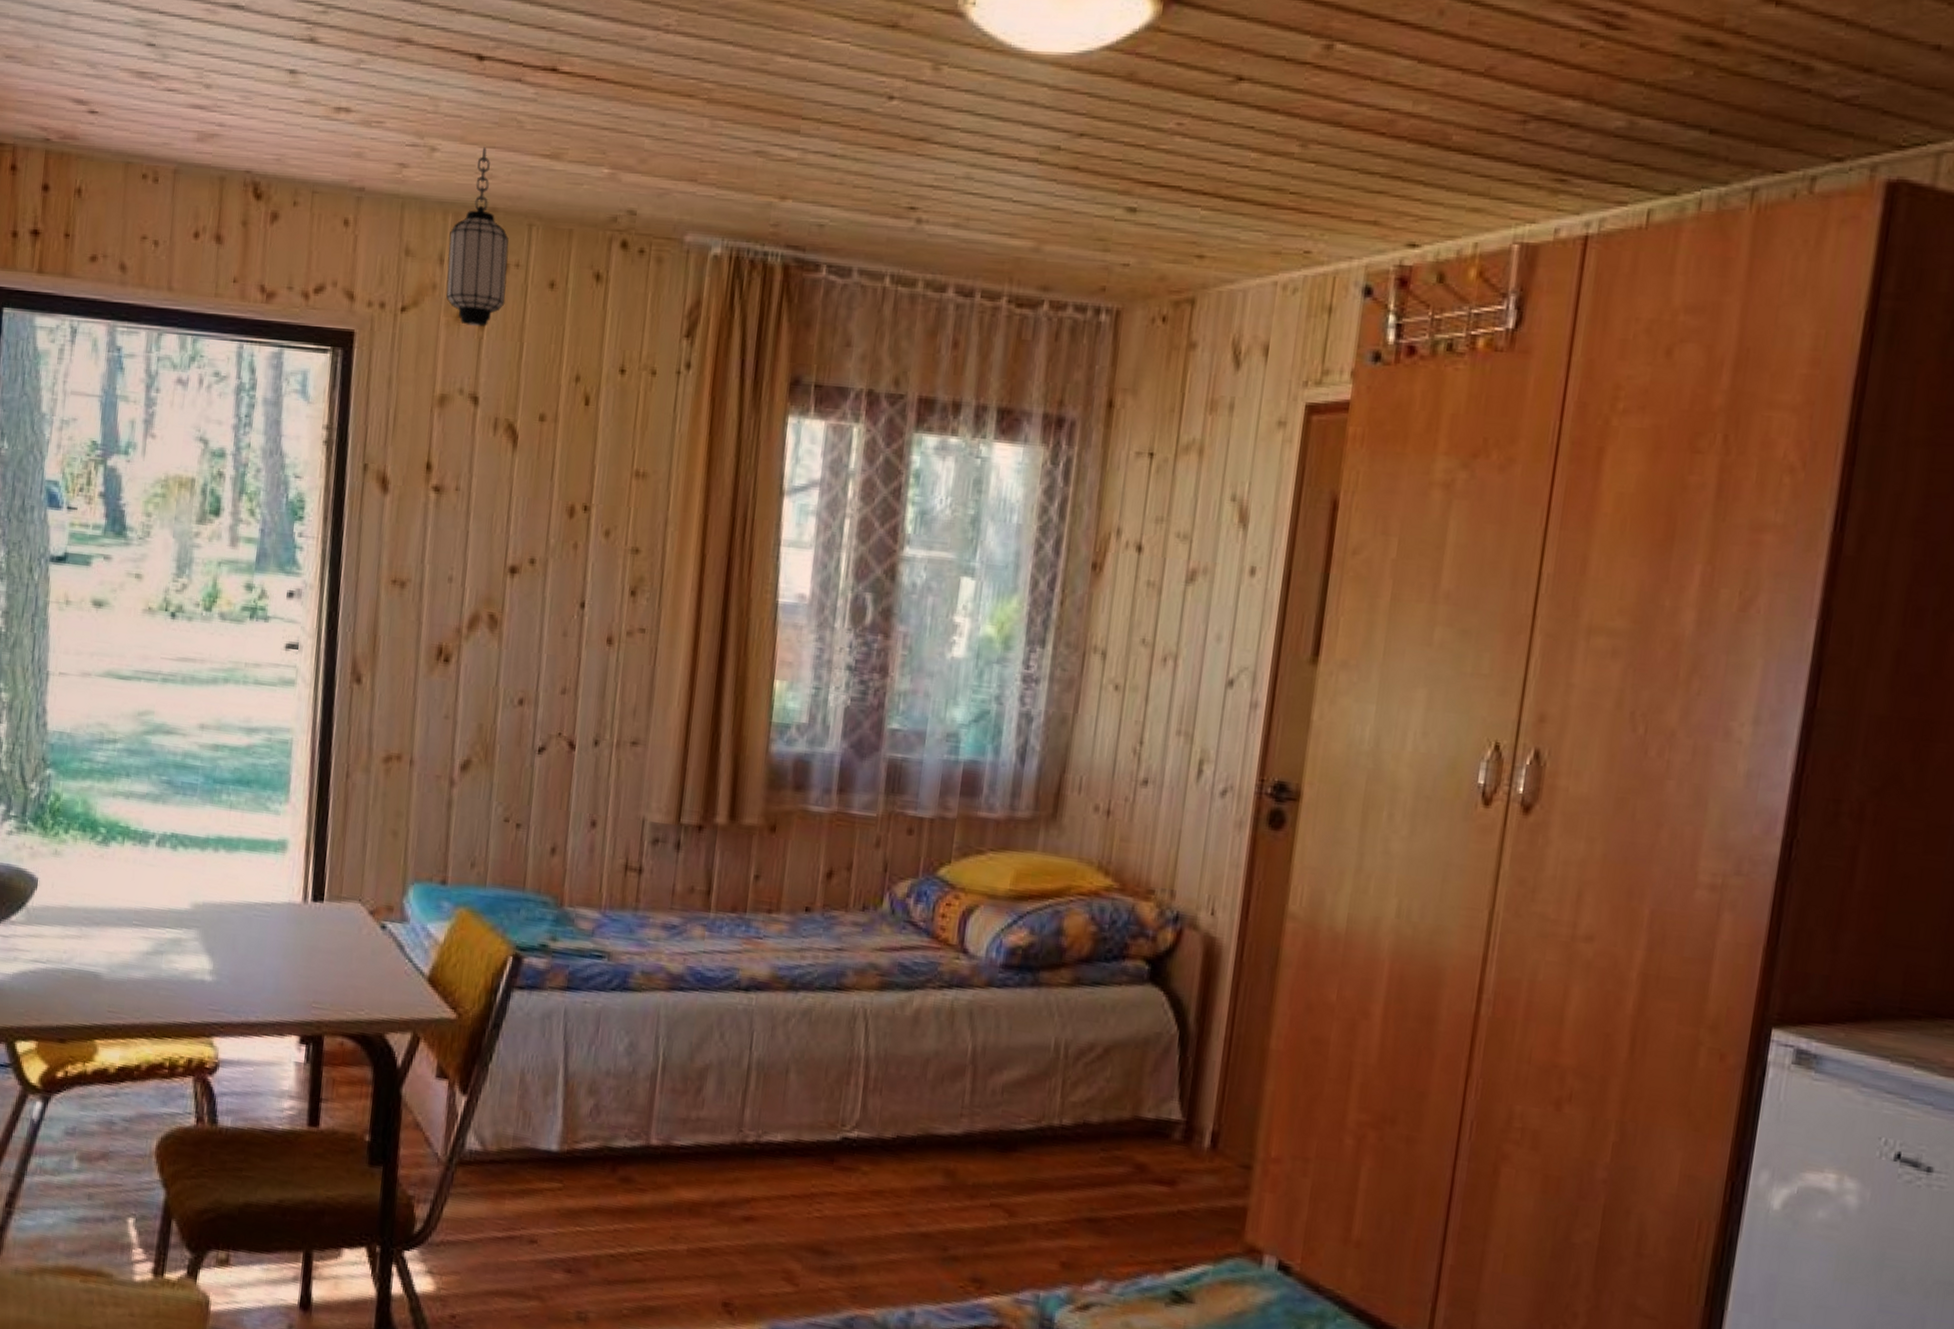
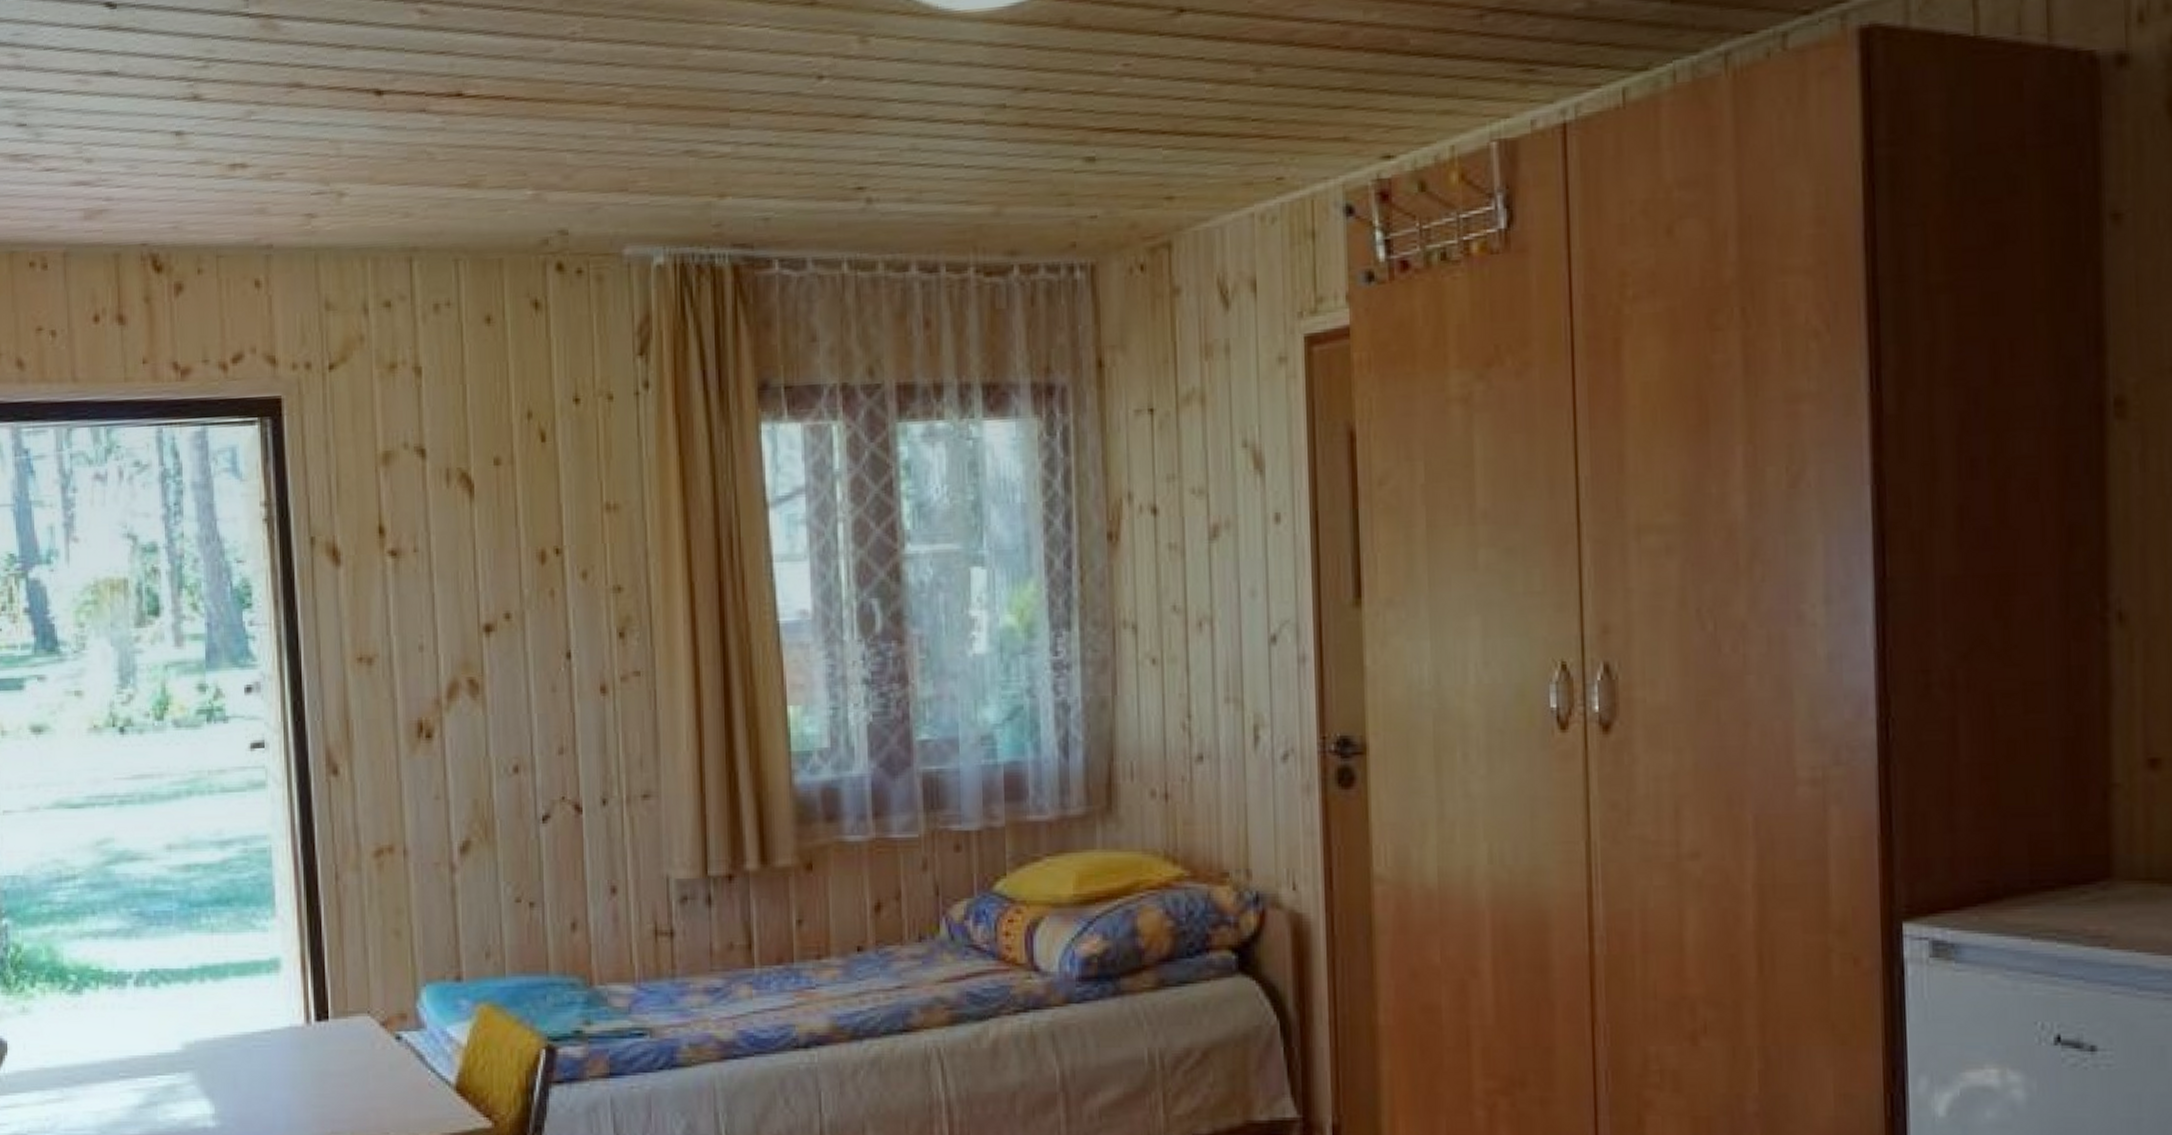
hanging lantern: present [446,147,509,327] -> none [371,185,440,375]

